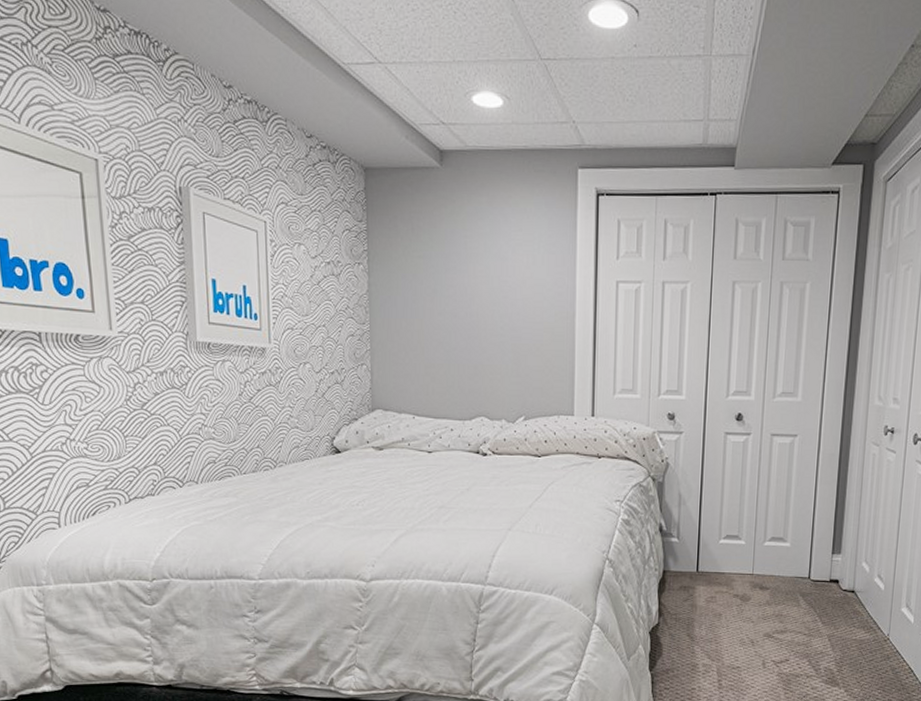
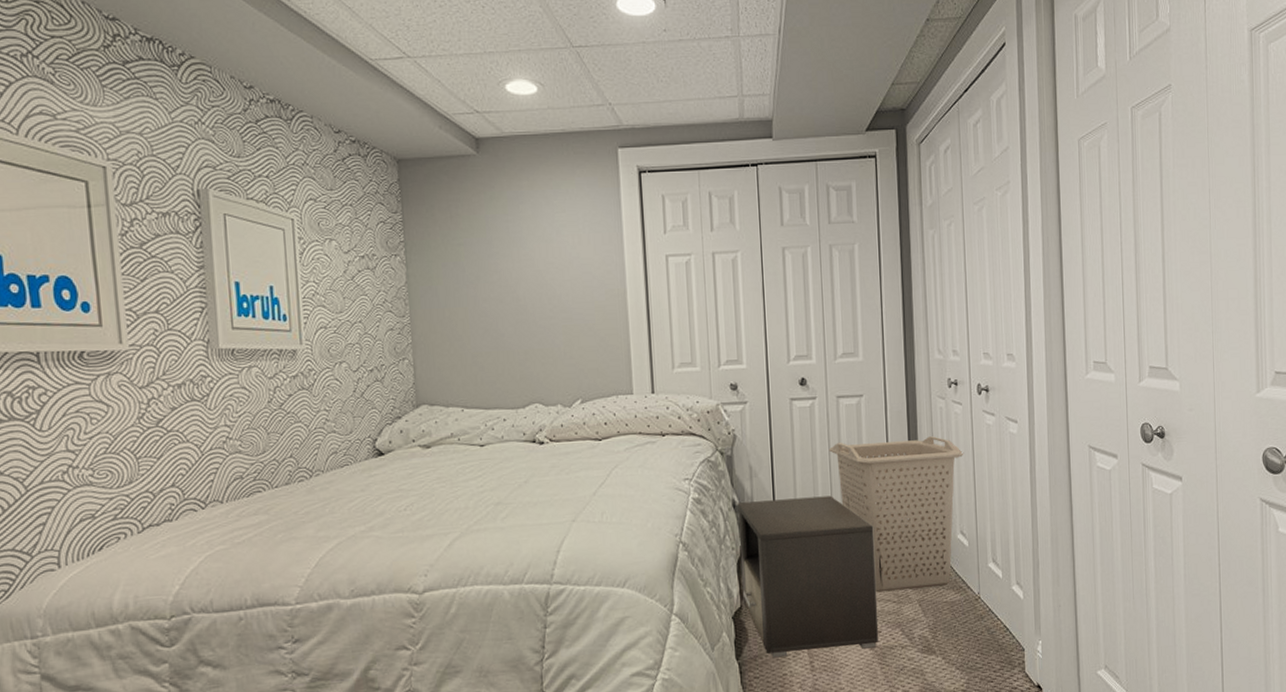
nightstand: none [661,528,793,674] -> present [737,495,879,658]
laundry basket: none [757,480,890,625] -> present [828,436,963,593]

